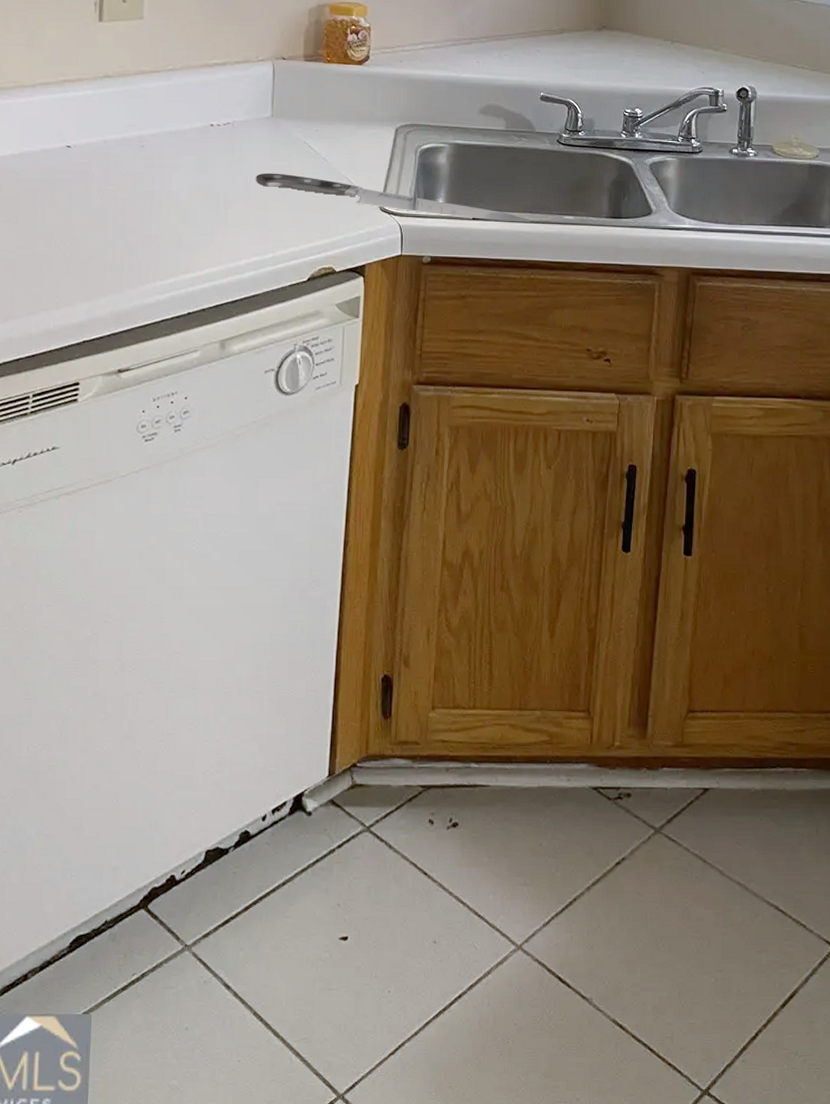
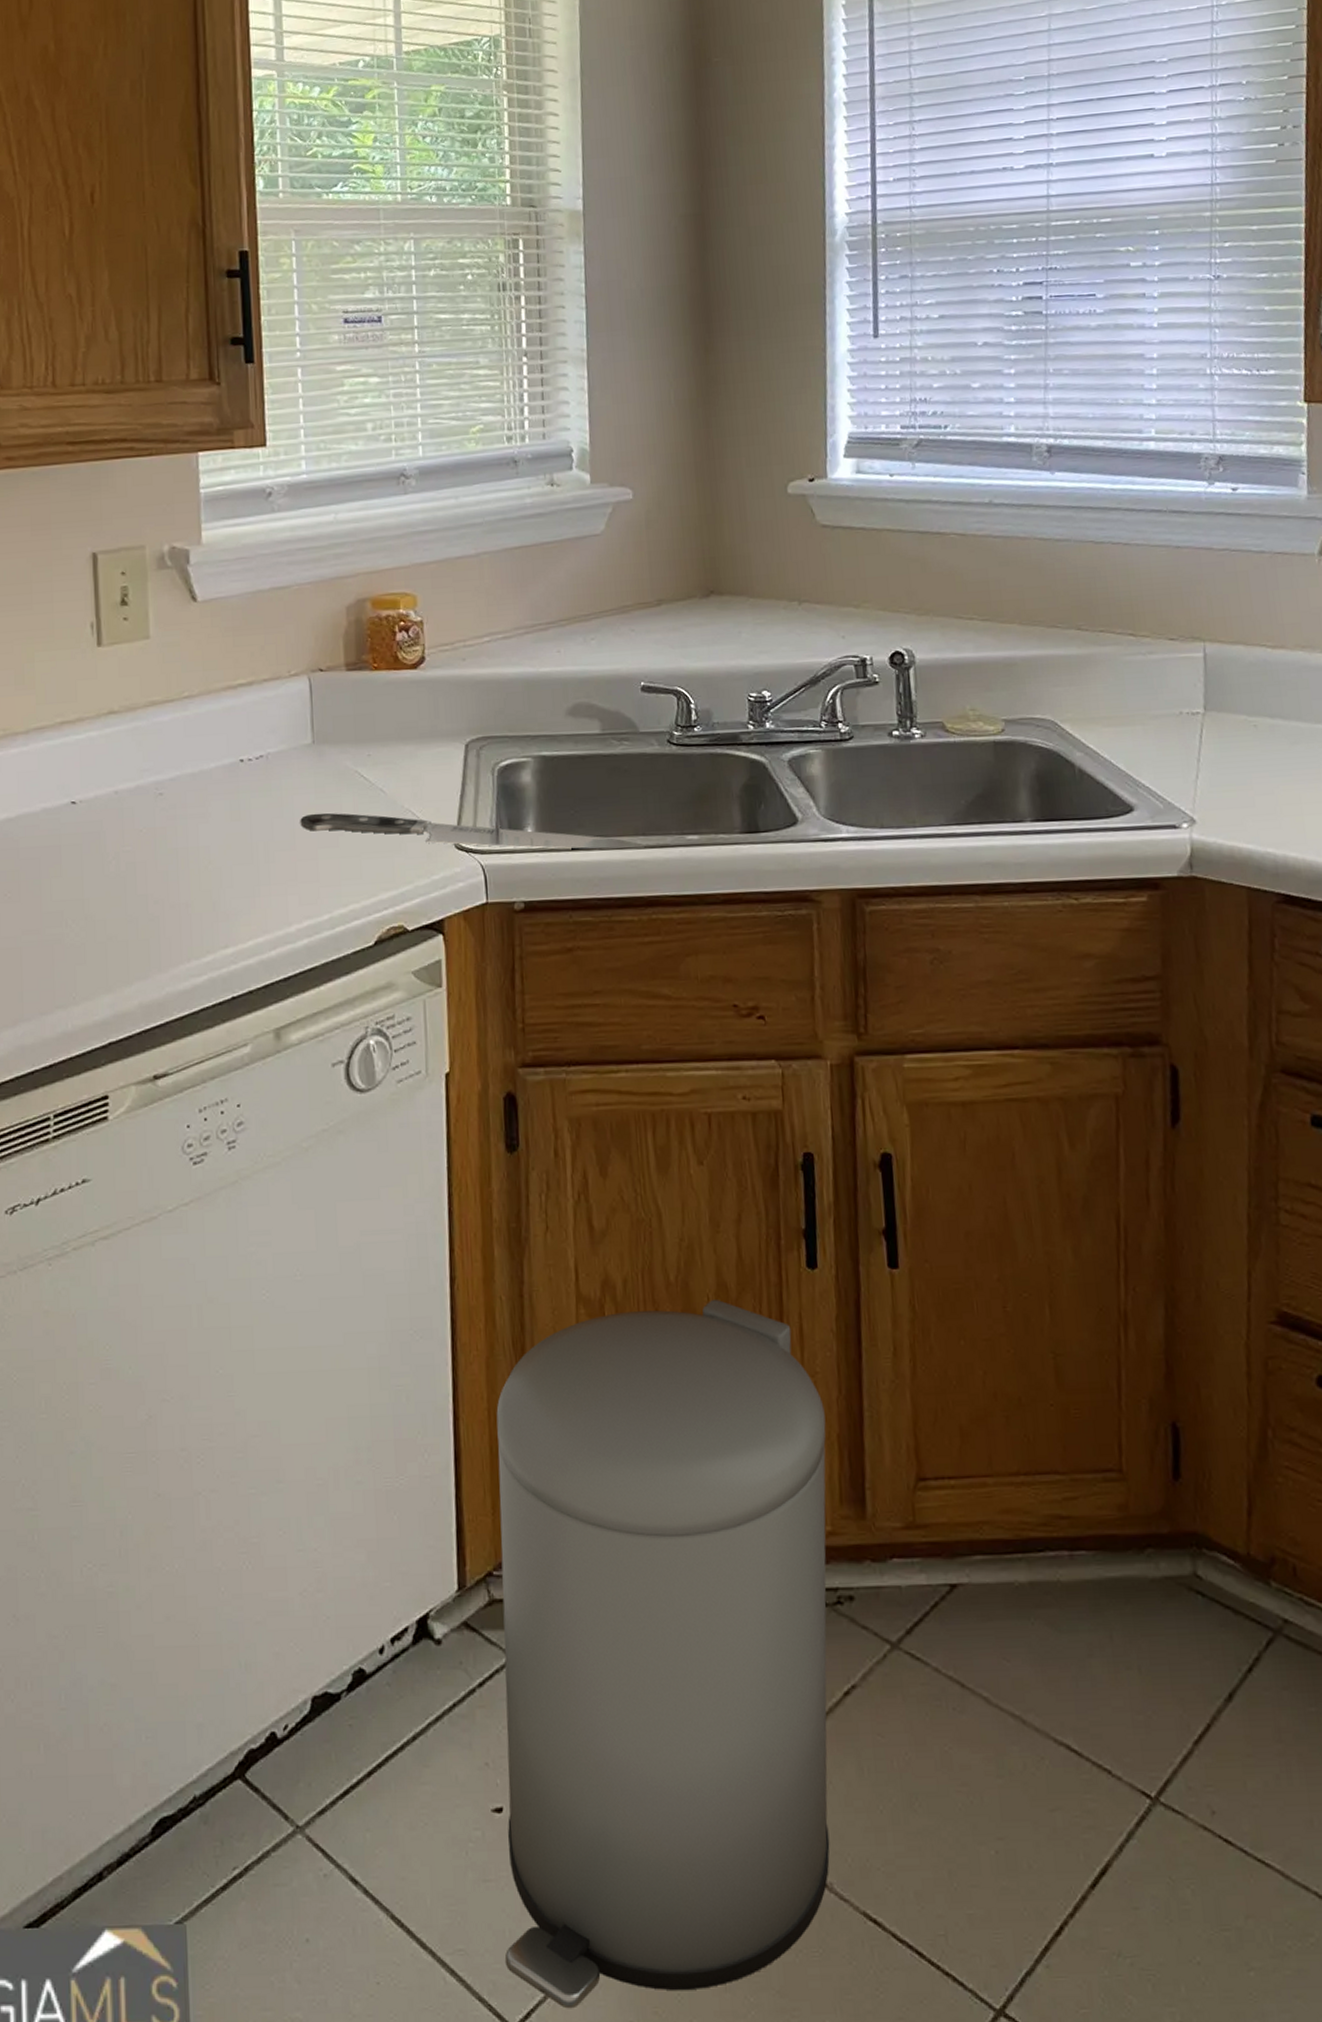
pedal bin: none [338,570,624,1083] -> present [496,1298,830,2009]

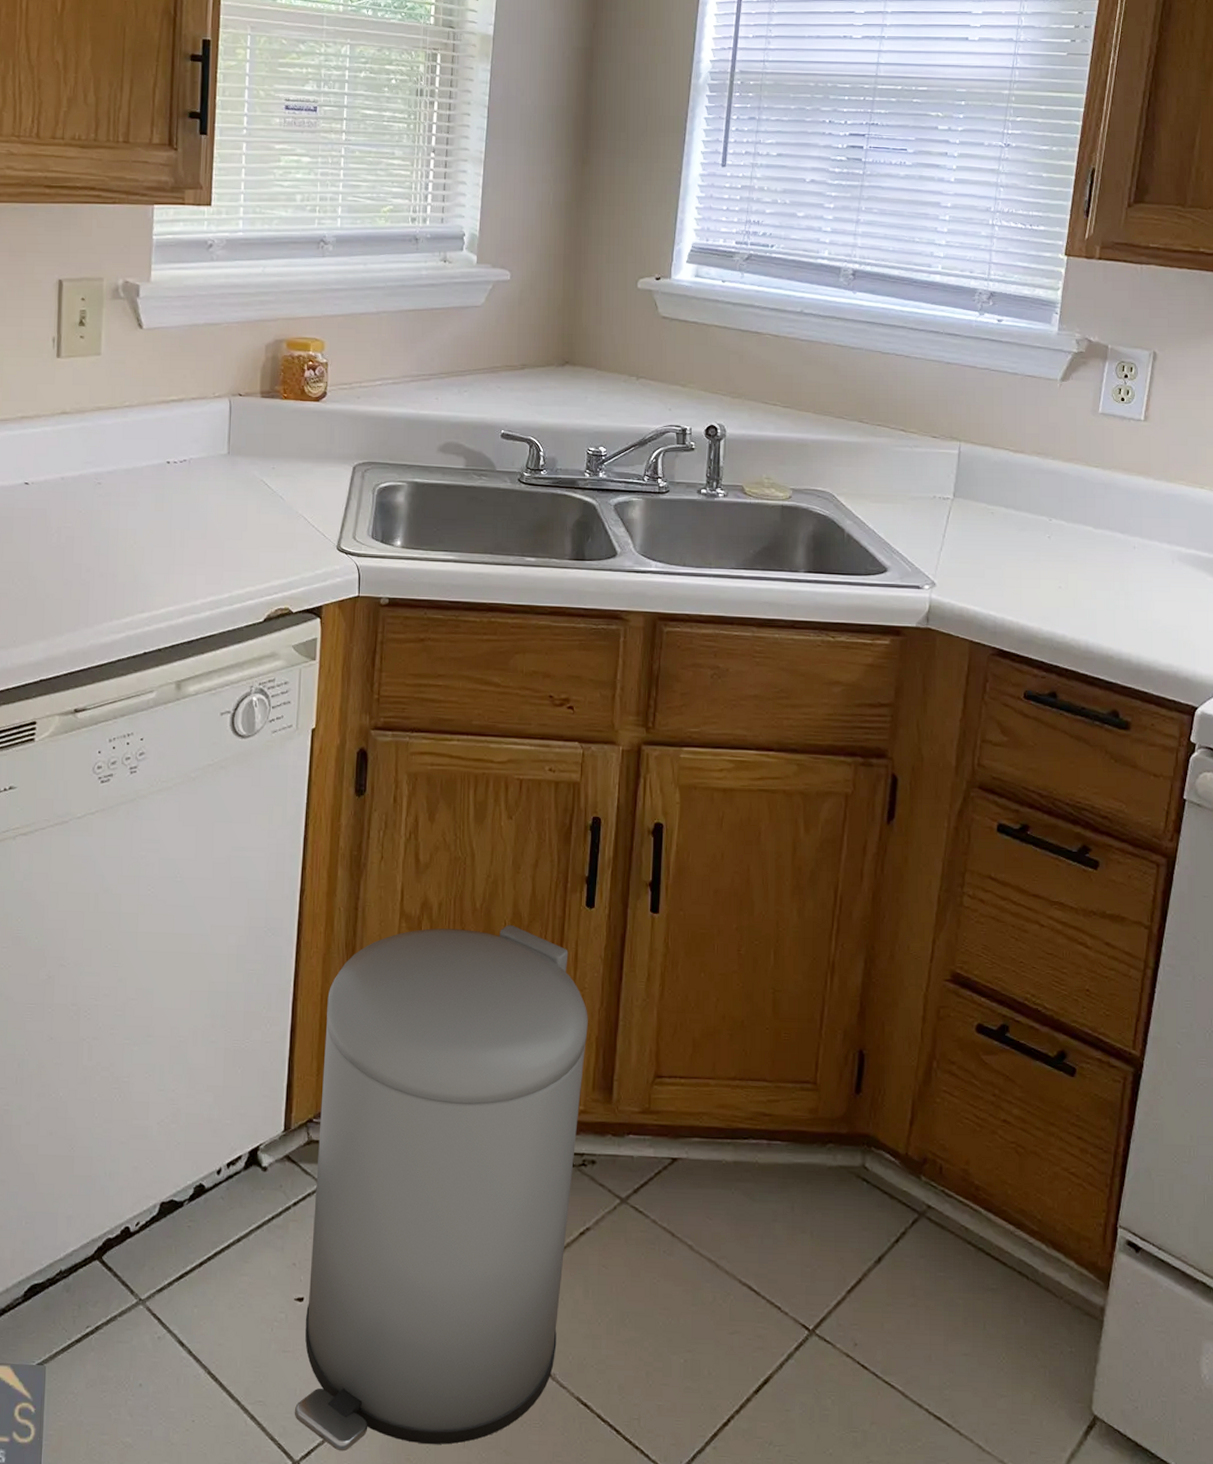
kitchen knife: present [300,812,645,850] -> none [212,511,491,564]

